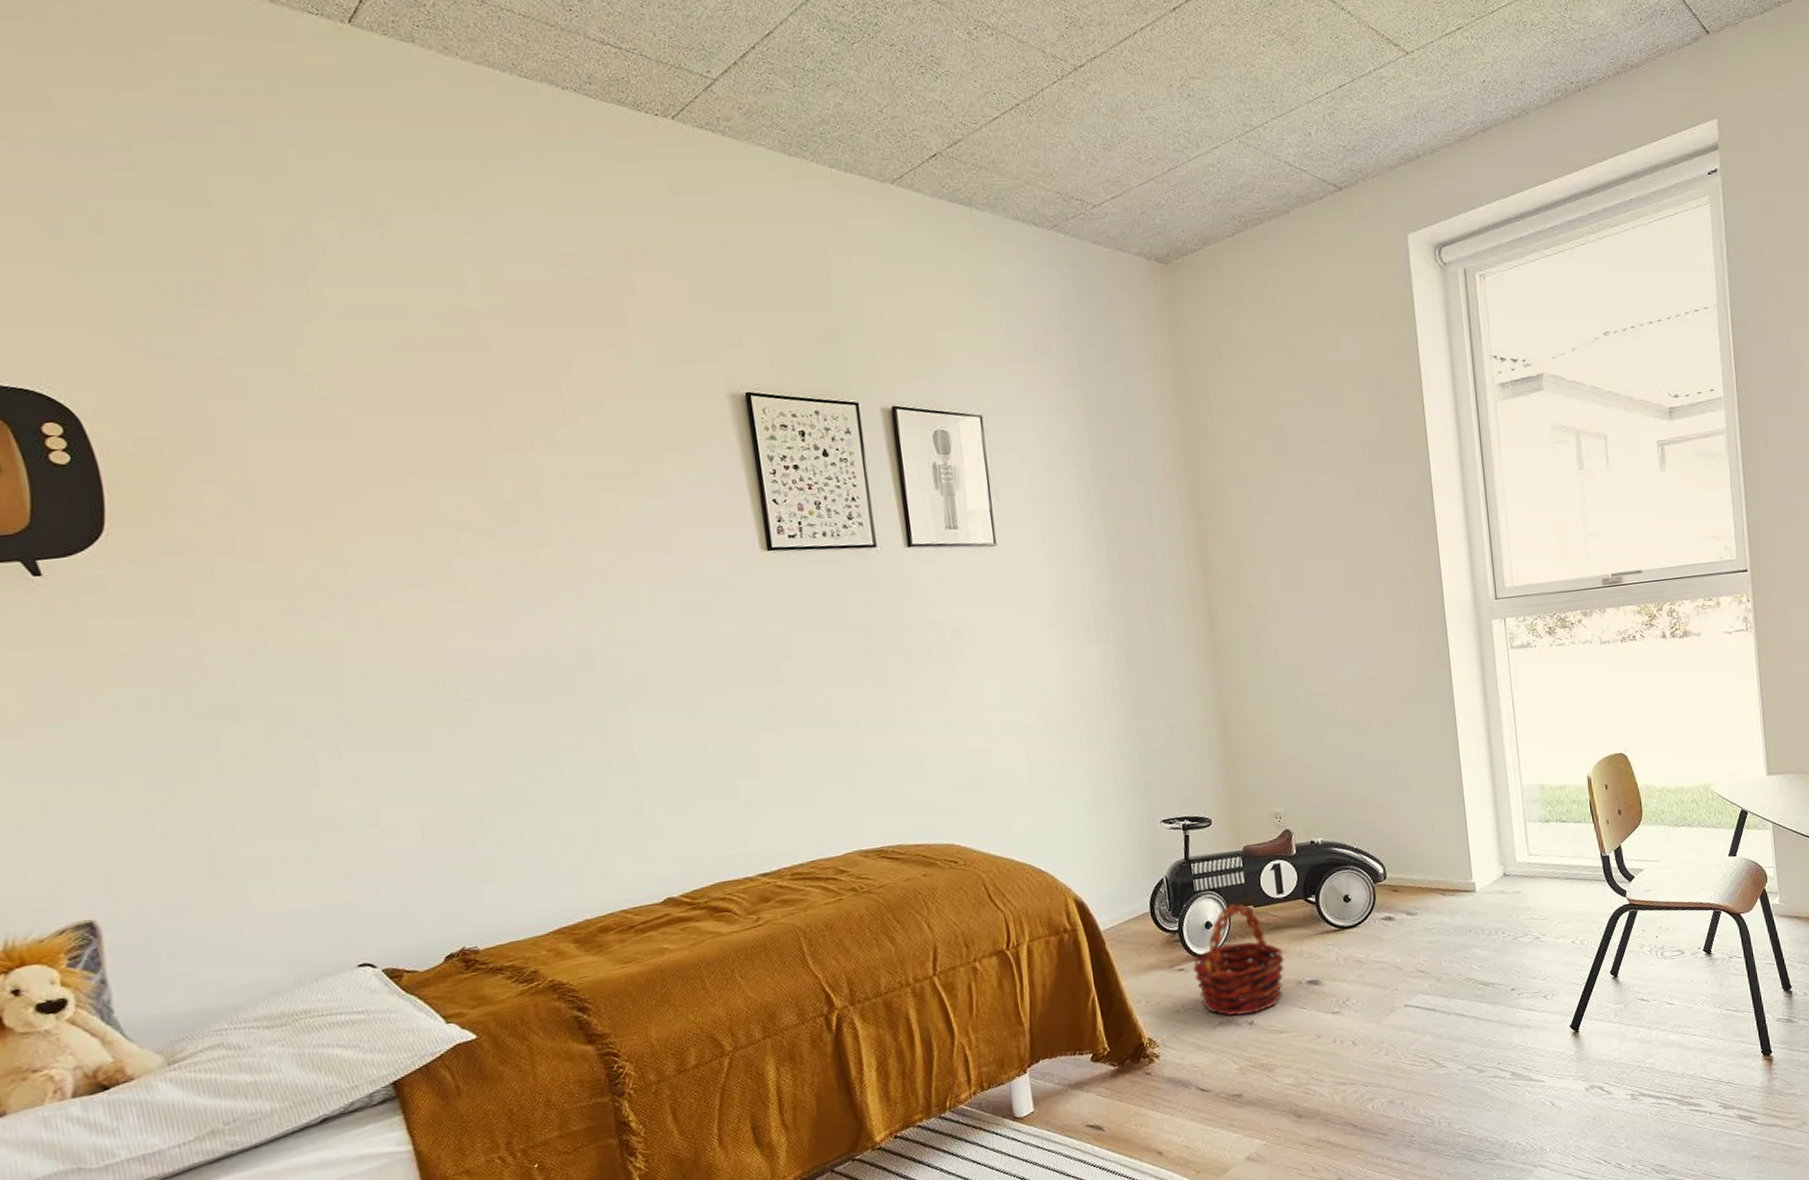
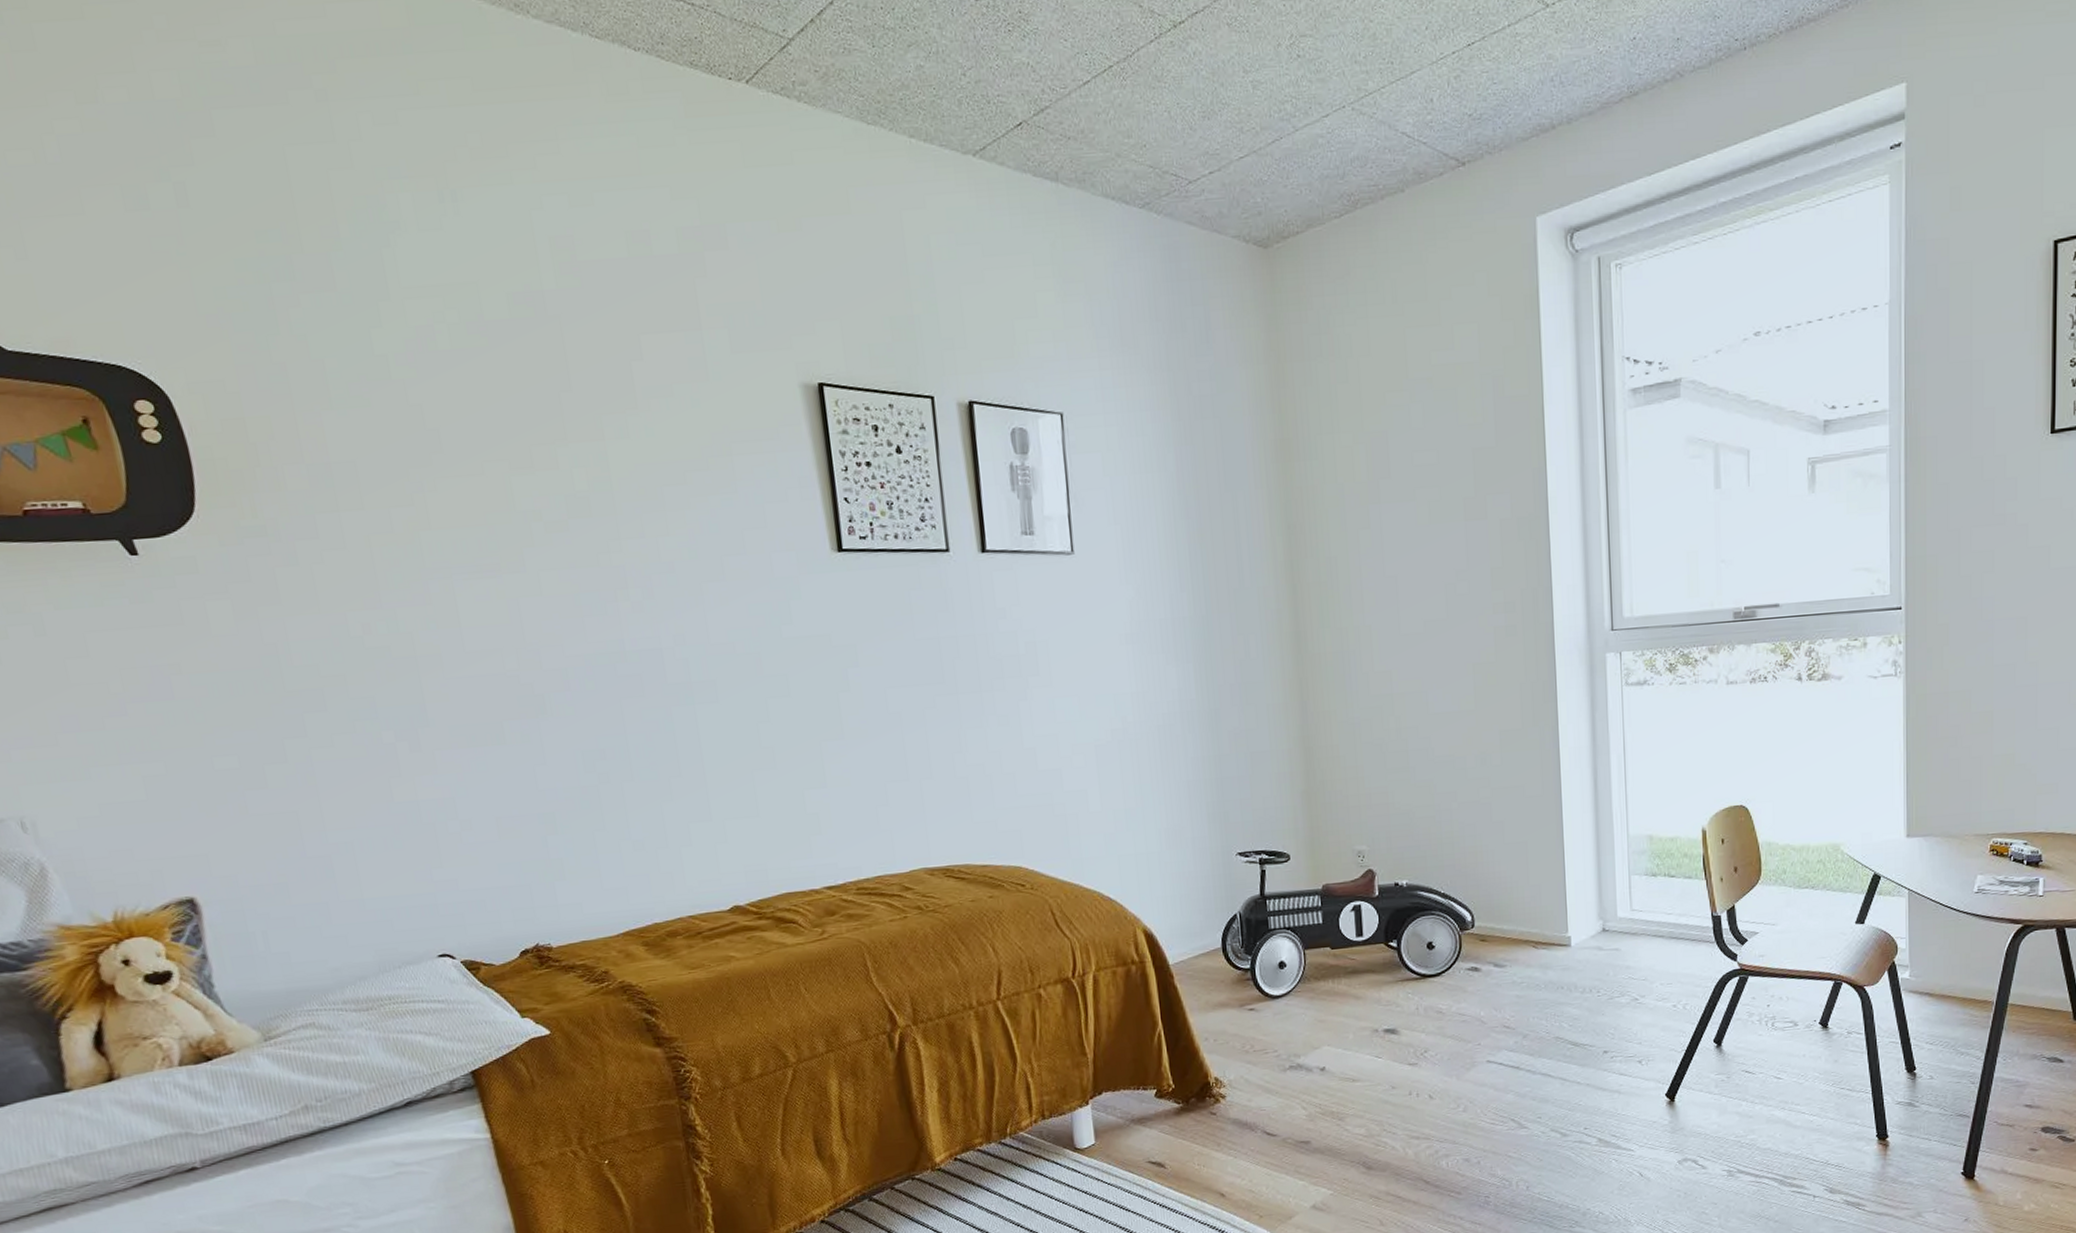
basket: present [1193,903,1284,1016] -> none [1264,944,1361,1061]

